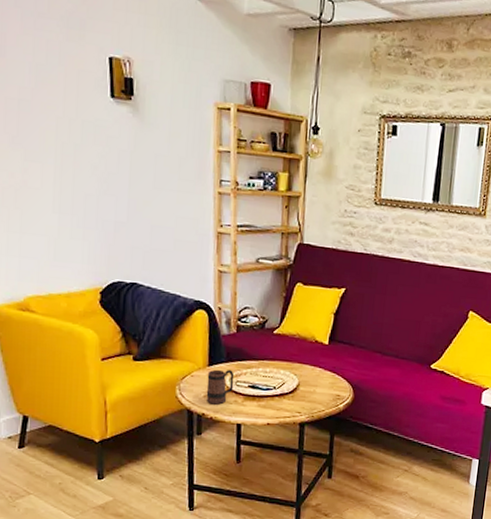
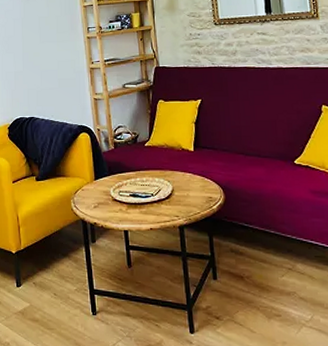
mug: present [206,369,235,405] -> none [95,181,118,214]

